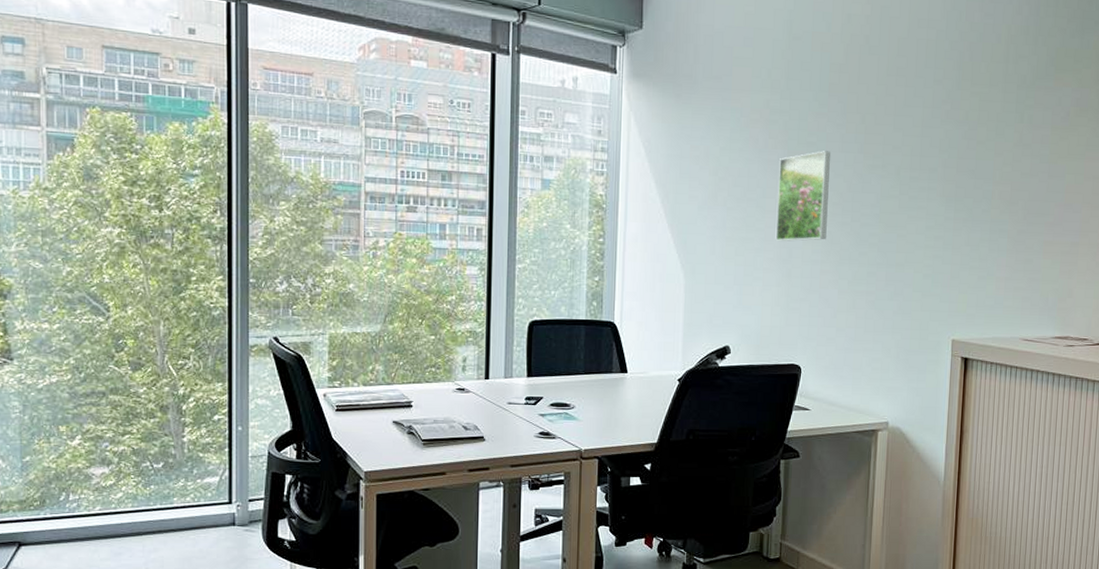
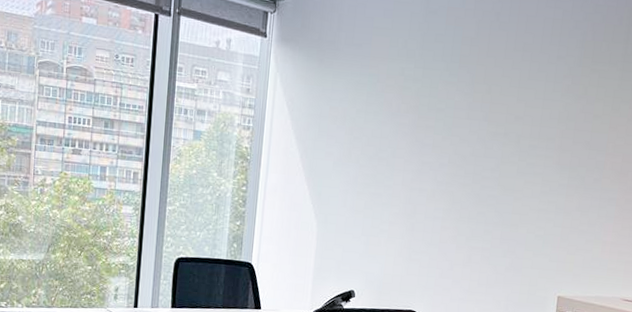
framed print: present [775,151,830,242] -> none [401,117,457,199]

